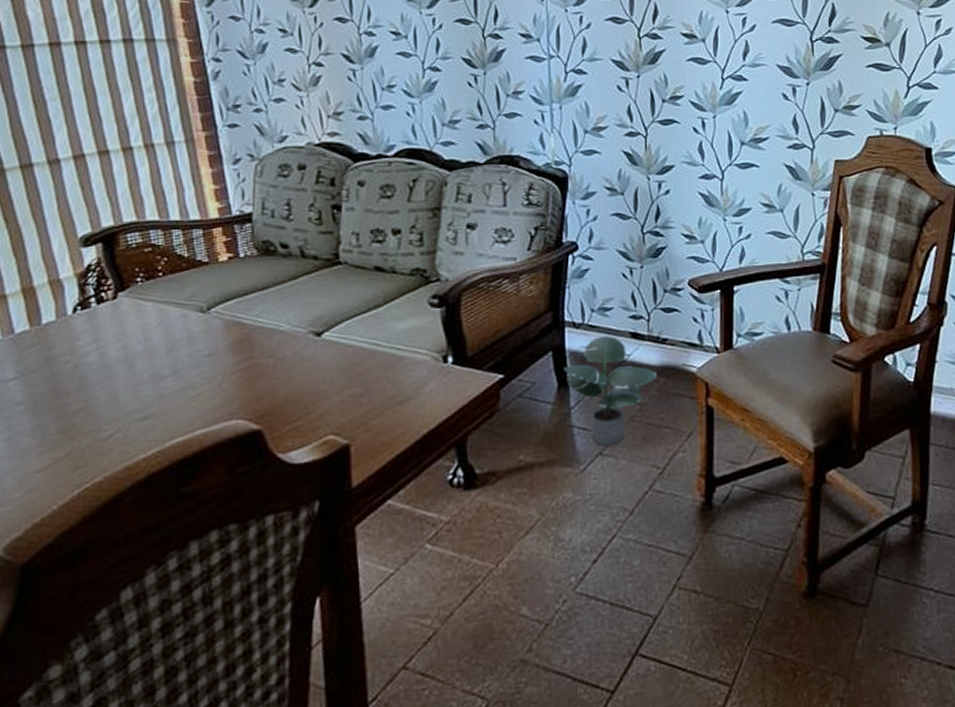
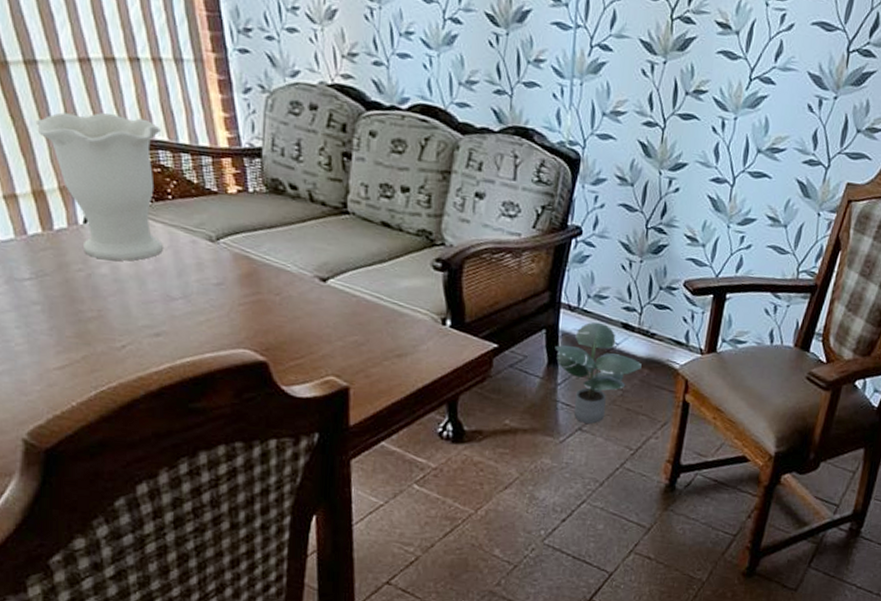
vase: none [28,202,153,348] -> present [35,112,163,261]

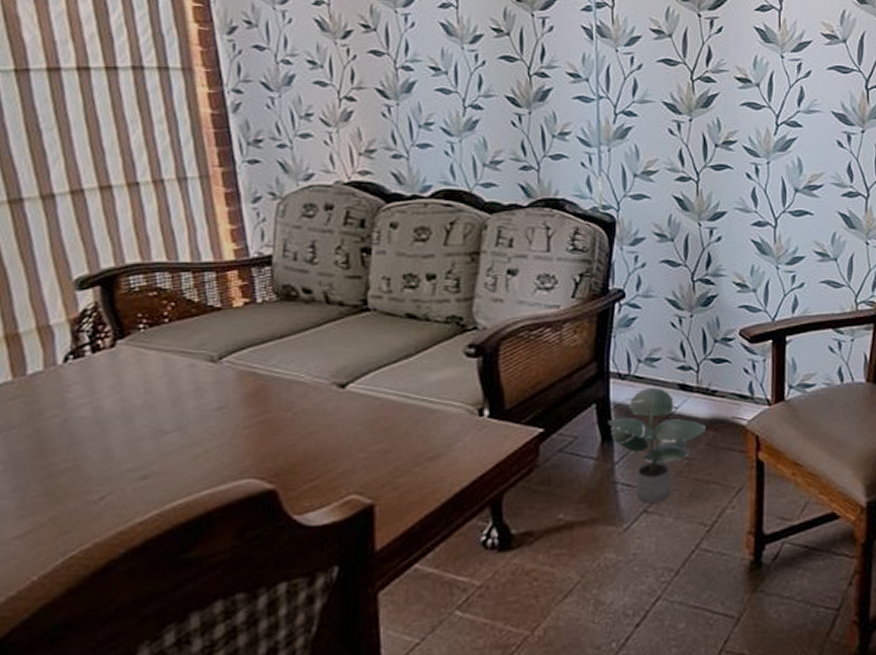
vase: present [35,112,163,261] -> none [15,242,159,401]

